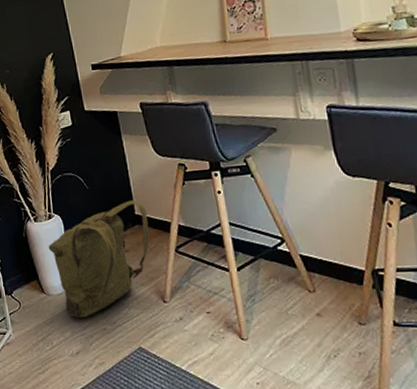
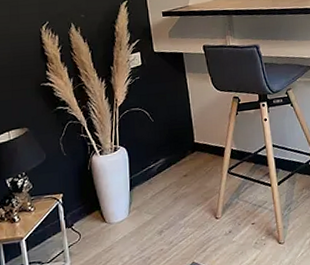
backpack: present [48,200,150,318] -> none [112,129,206,242]

